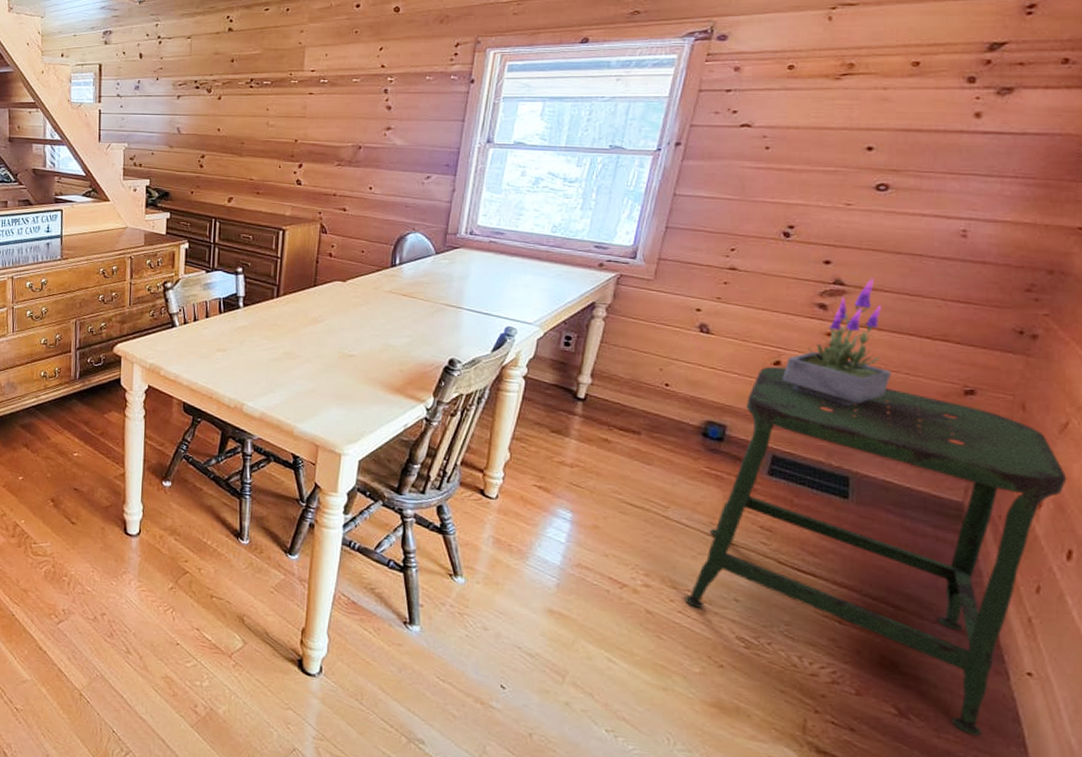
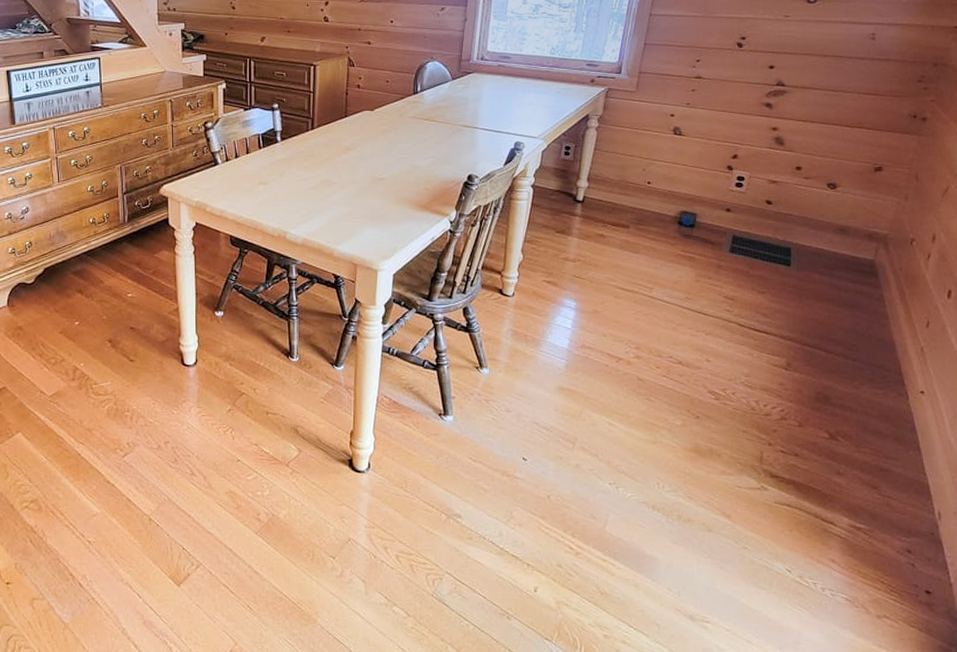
stool: present [685,366,1067,736] -> none [668,159,948,446]
potted plant: present [783,278,892,406] -> none [739,78,822,188]

